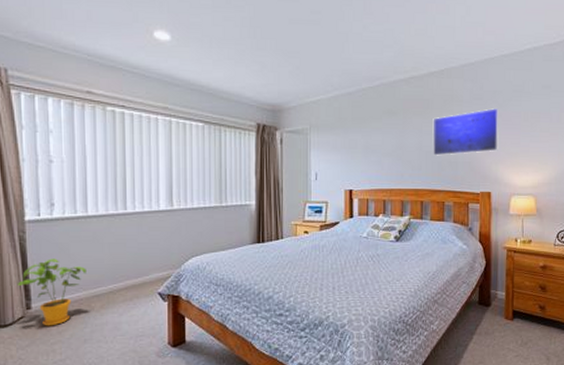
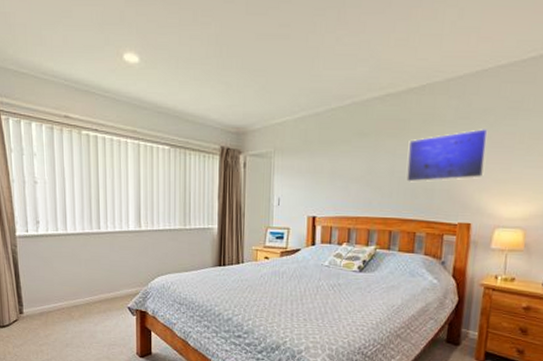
house plant: present [17,259,86,326] -> none [11,271,67,330]

